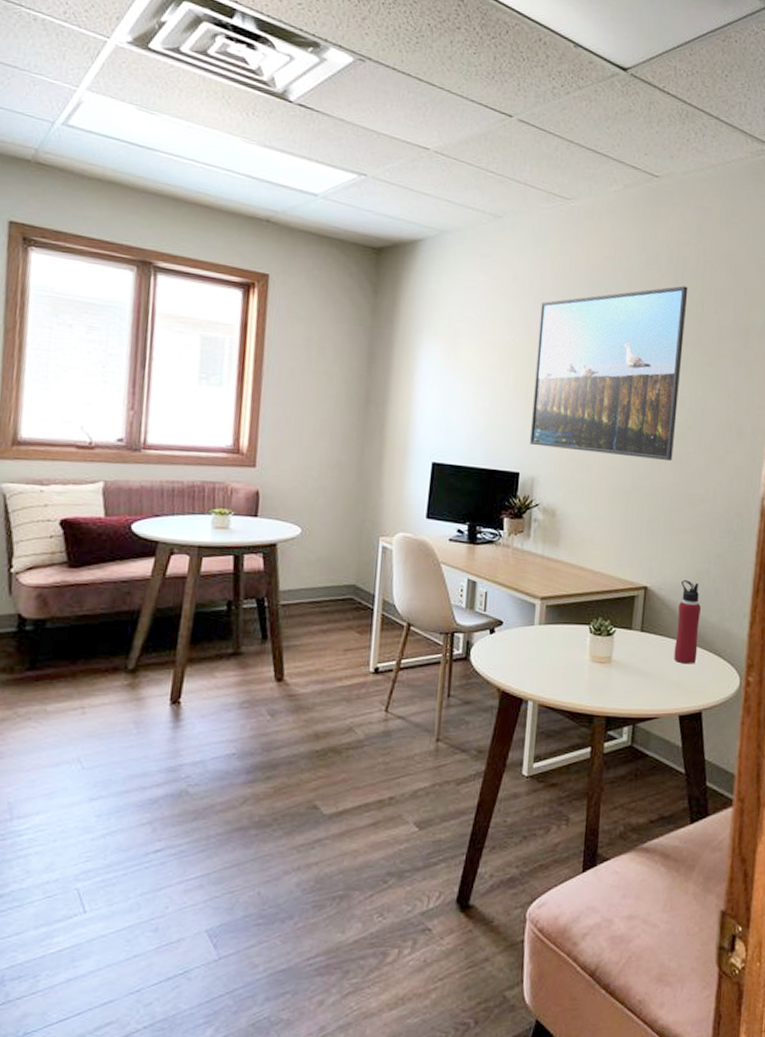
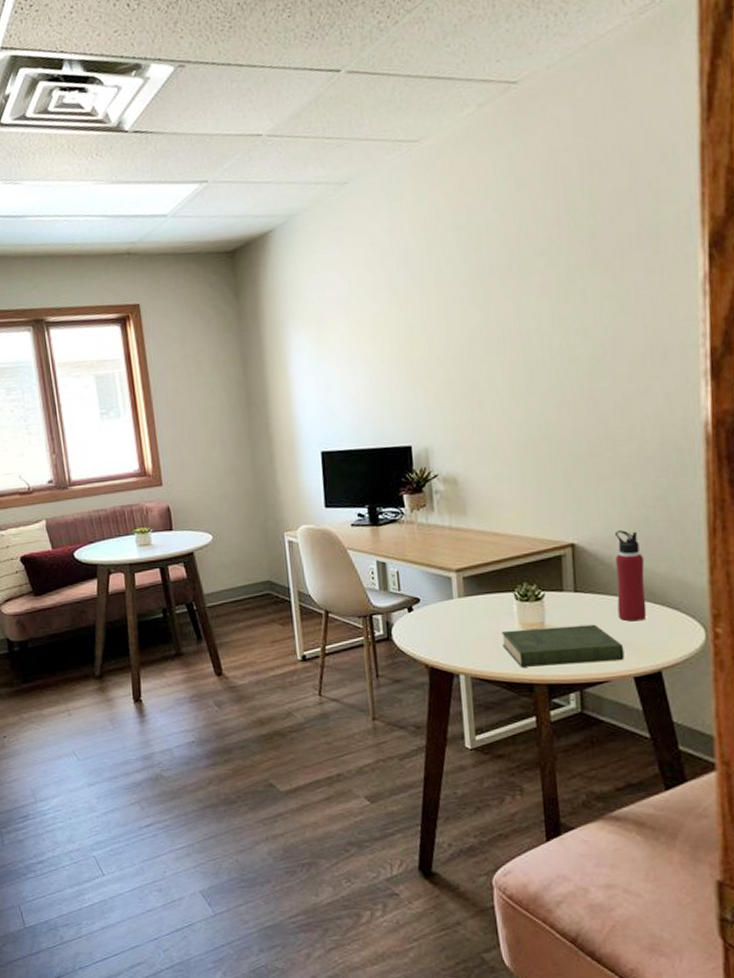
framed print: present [529,285,688,461] -> none [405,199,583,416]
book: none [572,661,675,700] -> present [502,624,625,667]

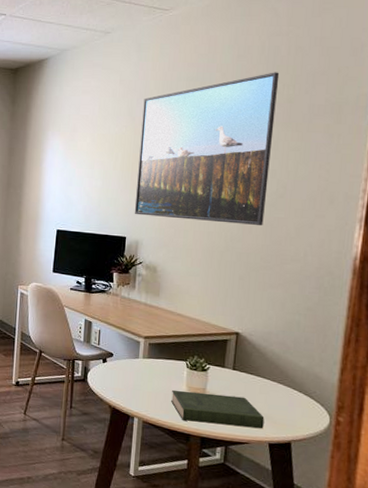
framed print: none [405,199,583,416] -> present [134,72,280,225]
water bottle: present [615,530,647,622] -> none [264,328,291,401]

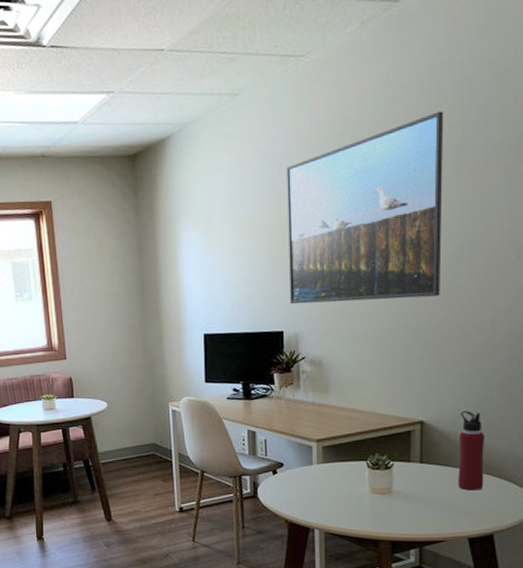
book: present [171,389,265,429] -> none [354,491,461,526]
water bottle: none [264,328,291,401] -> present [458,411,484,491]

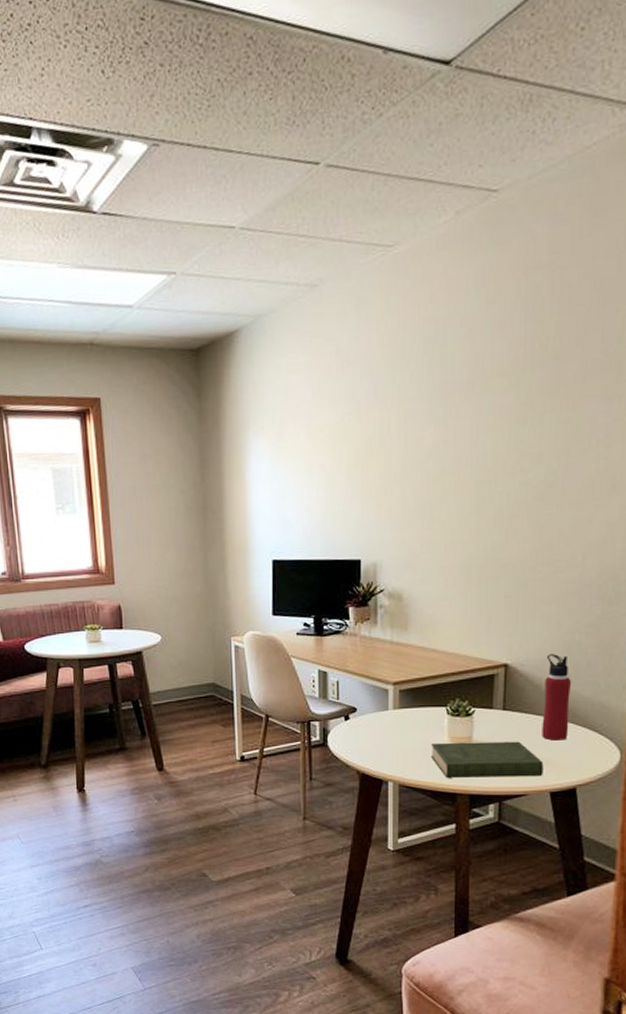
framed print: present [286,111,444,305] -> none [368,319,542,530]
book: none [354,491,461,526] -> present [431,741,544,778]

